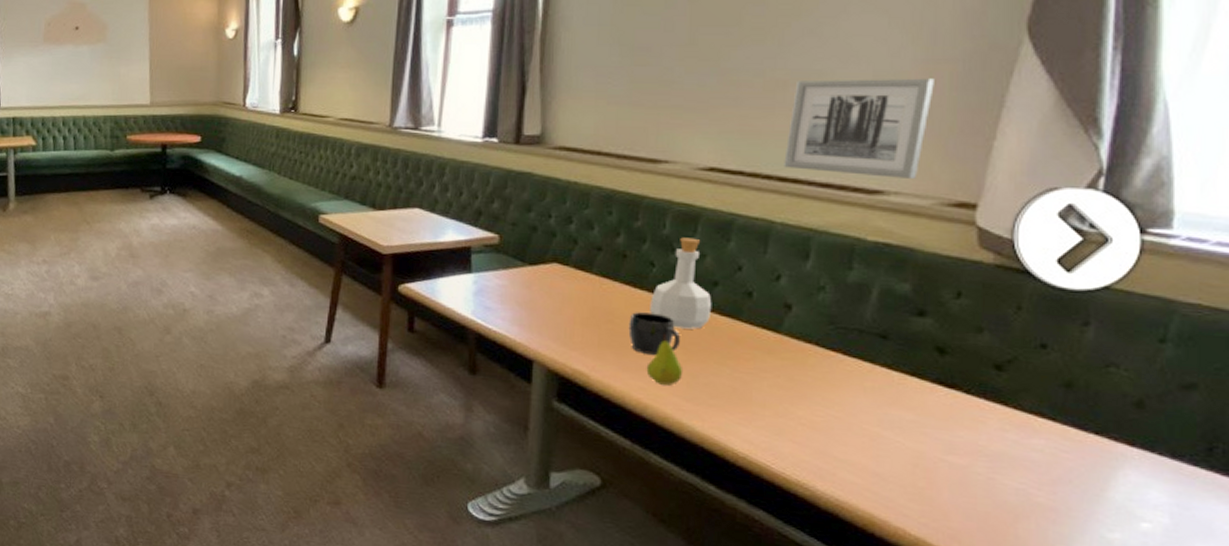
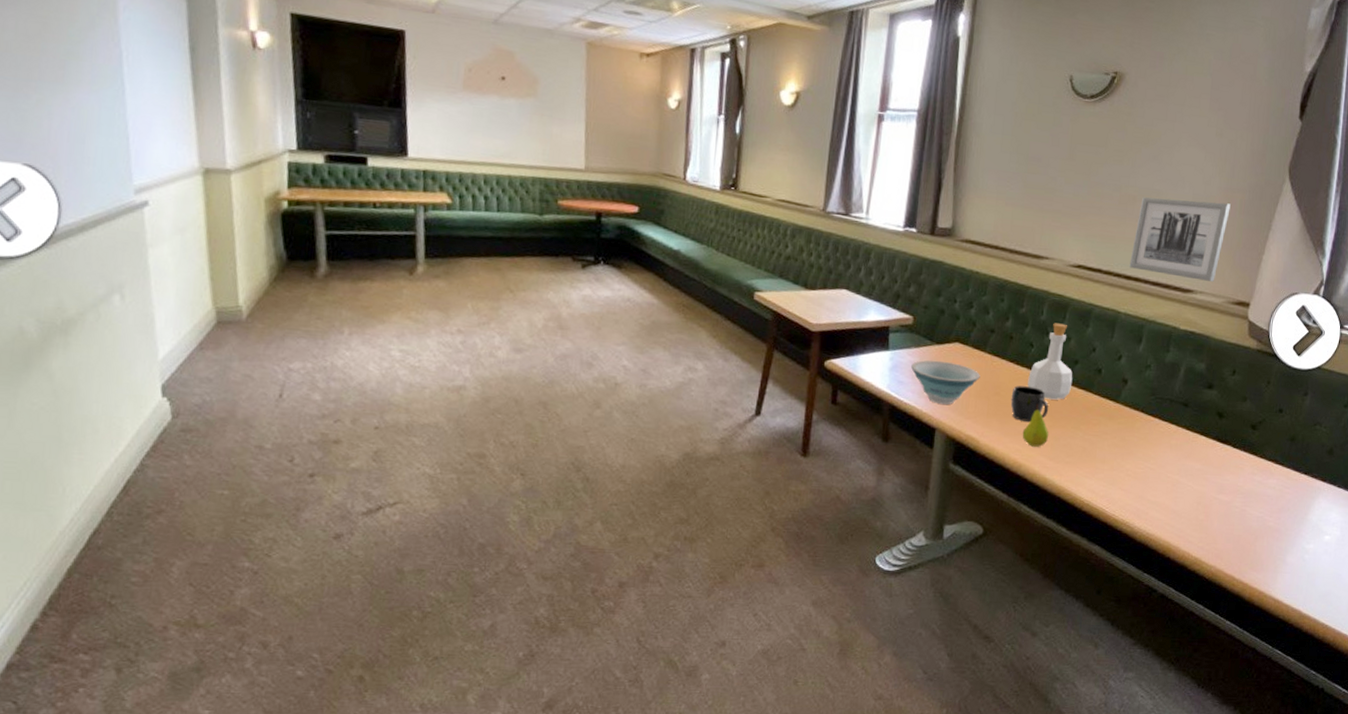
bowl: none [500,283,587,334] -> present [911,360,980,405]

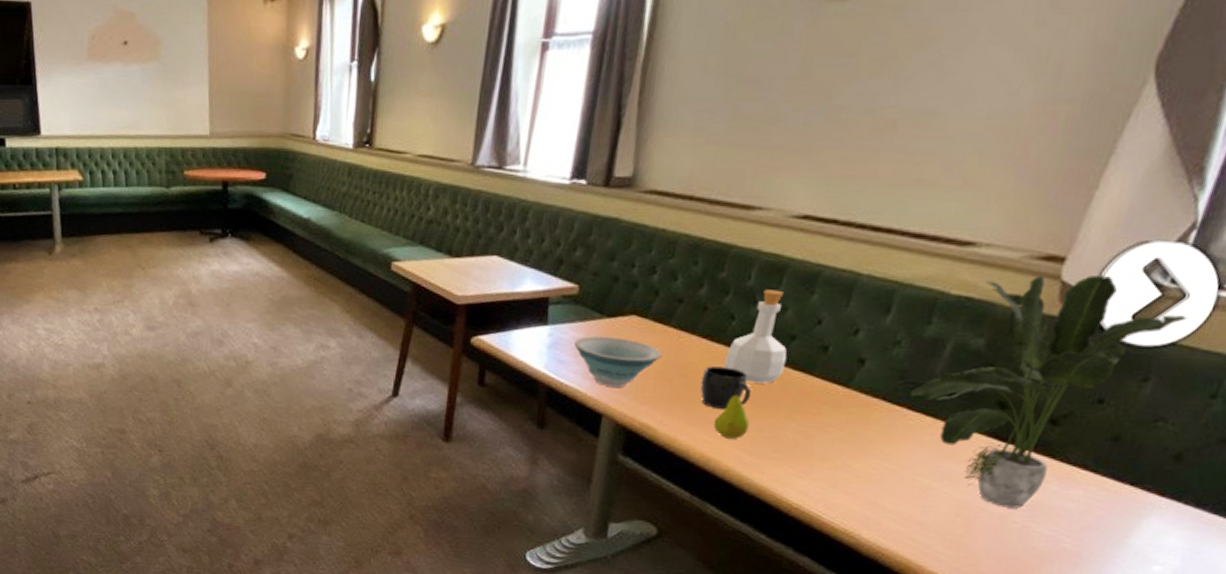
wall art: present [1129,197,1231,282] -> none [879,120,1049,230]
potted plant: none [1159,315,1325,496] -> present [909,274,1188,509]

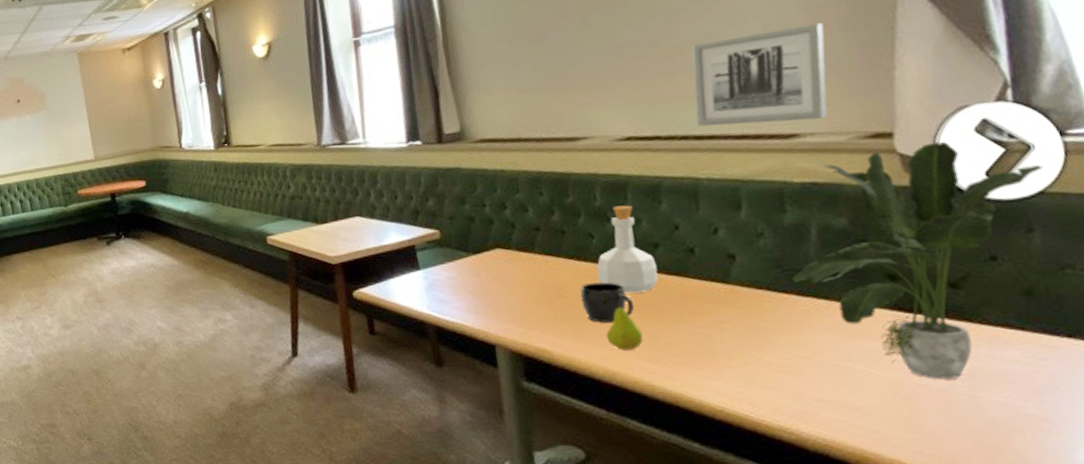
bowl: present [574,336,662,388] -> none [449,271,536,318]
wall art: none [879,120,1049,230] -> present [691,23,828,127]

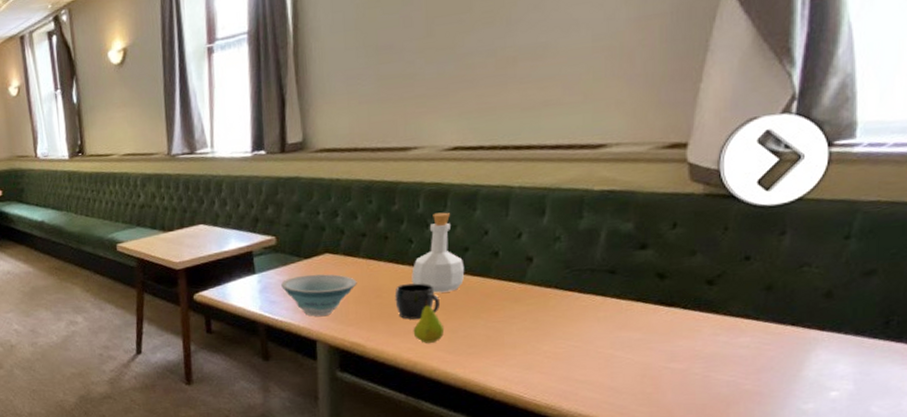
bowl: none [449,271,536,318] -> present [281,274,357,316]
wall art: present [691,23,828,127] -> none [518,34,646,137]
potted plant: present [791,141,1044,380] -> none [577,151,807,363]

